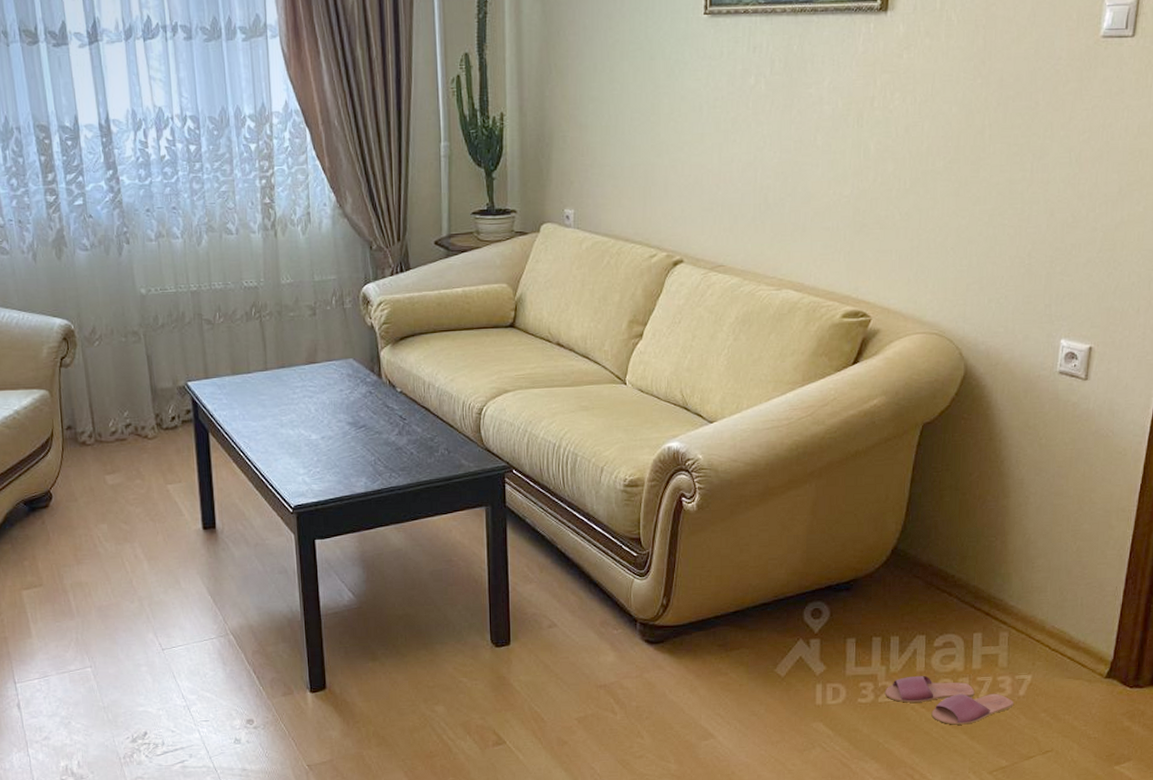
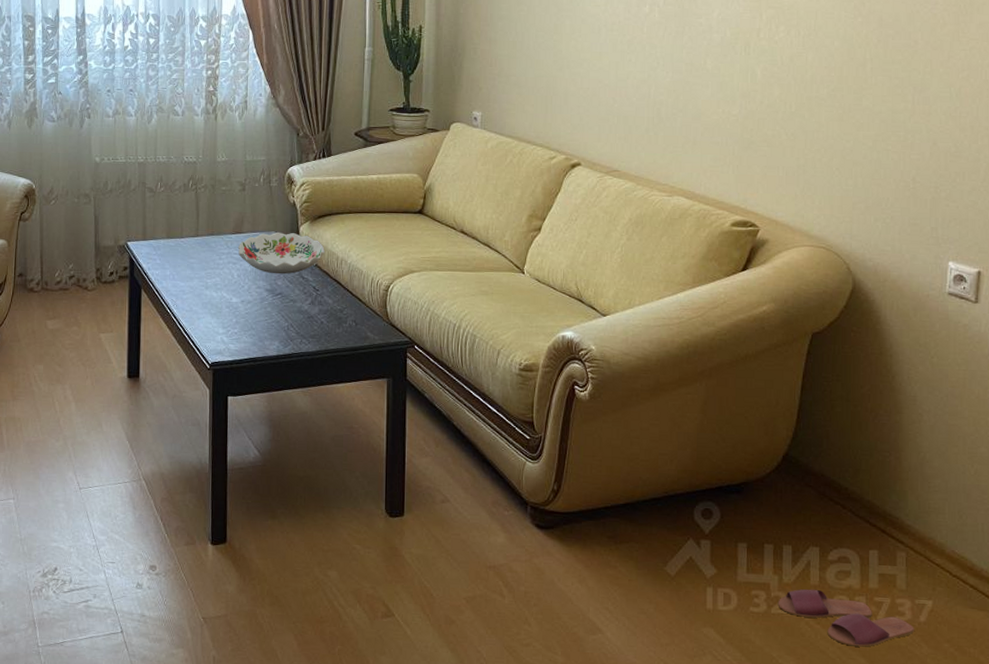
decorative bowl: none [312,358,410,405] -> present [237,231,325,274]

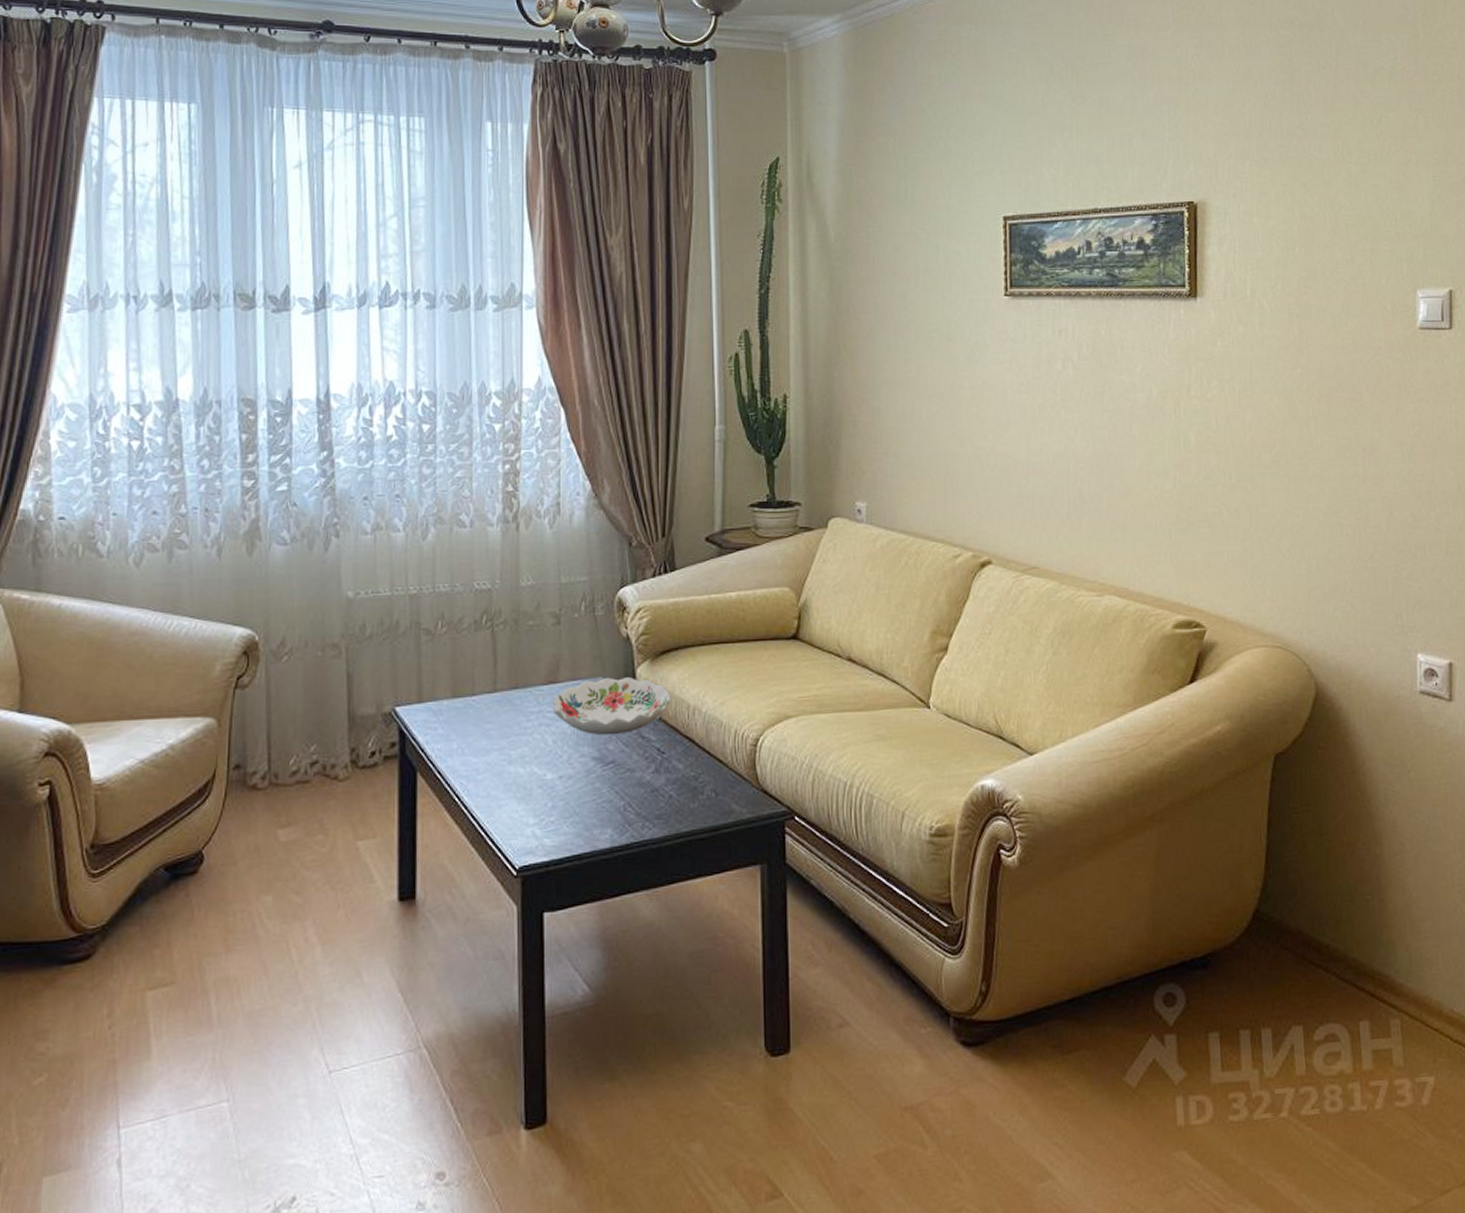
slippers: present [778,589,914,647] -> none [1260,1080,1417,1149]

